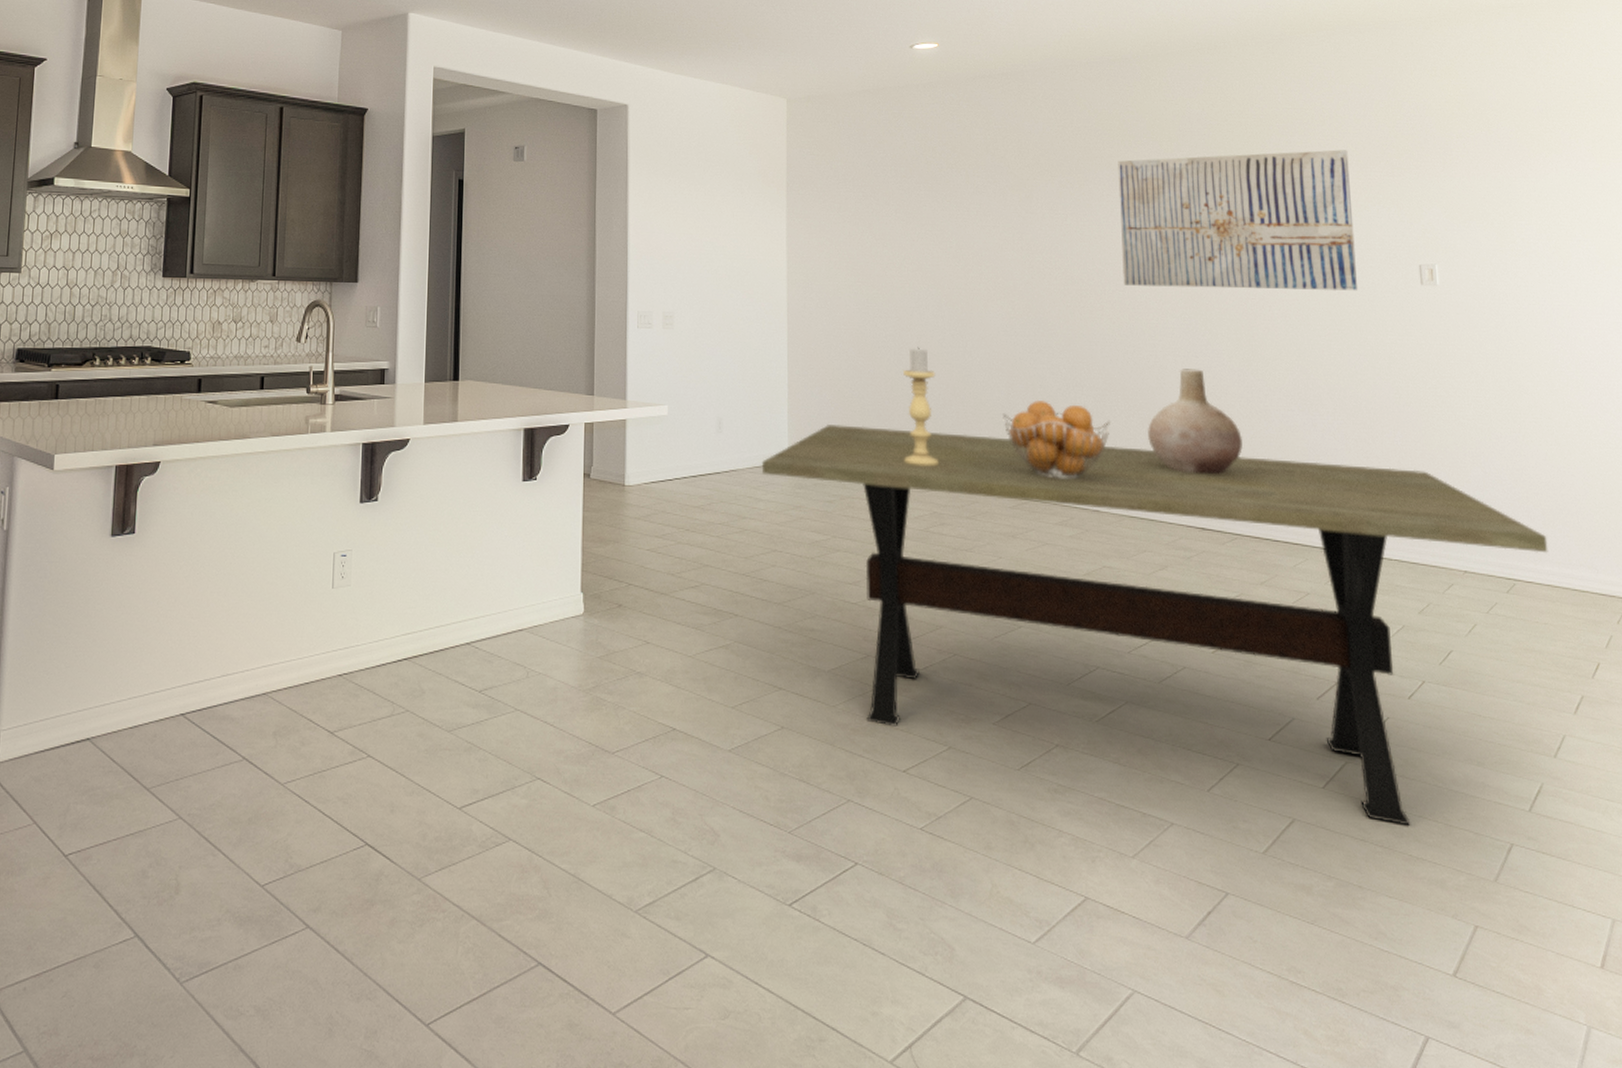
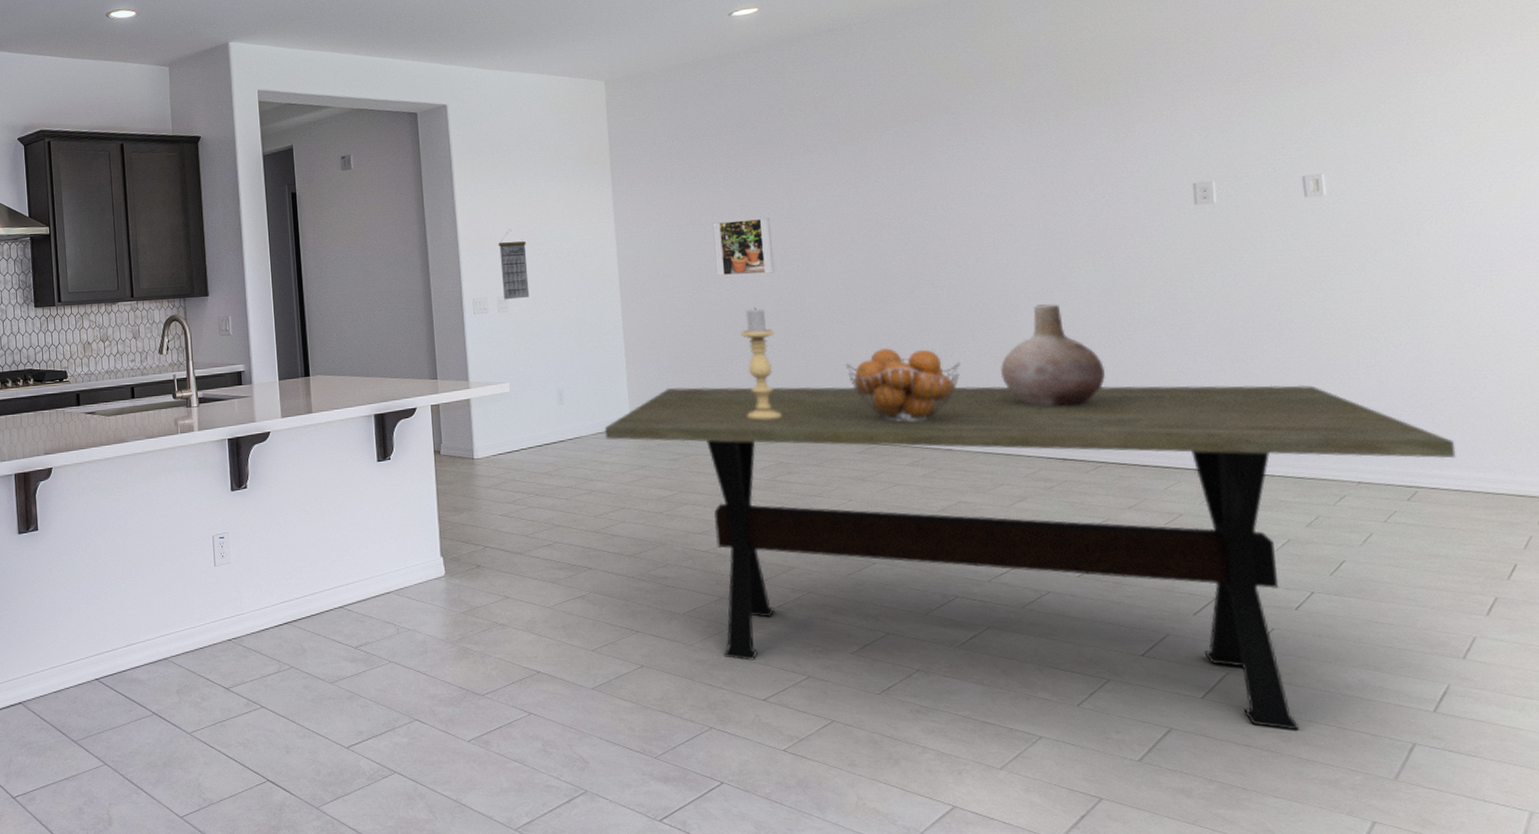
calendar: none [668,241,696,316] -> present [498,229,530,300]
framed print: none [882,255,940,313] -> present [712,217,775,276]
wall art: present [1118,149,1358,291] -> none [957,65,1232,228]

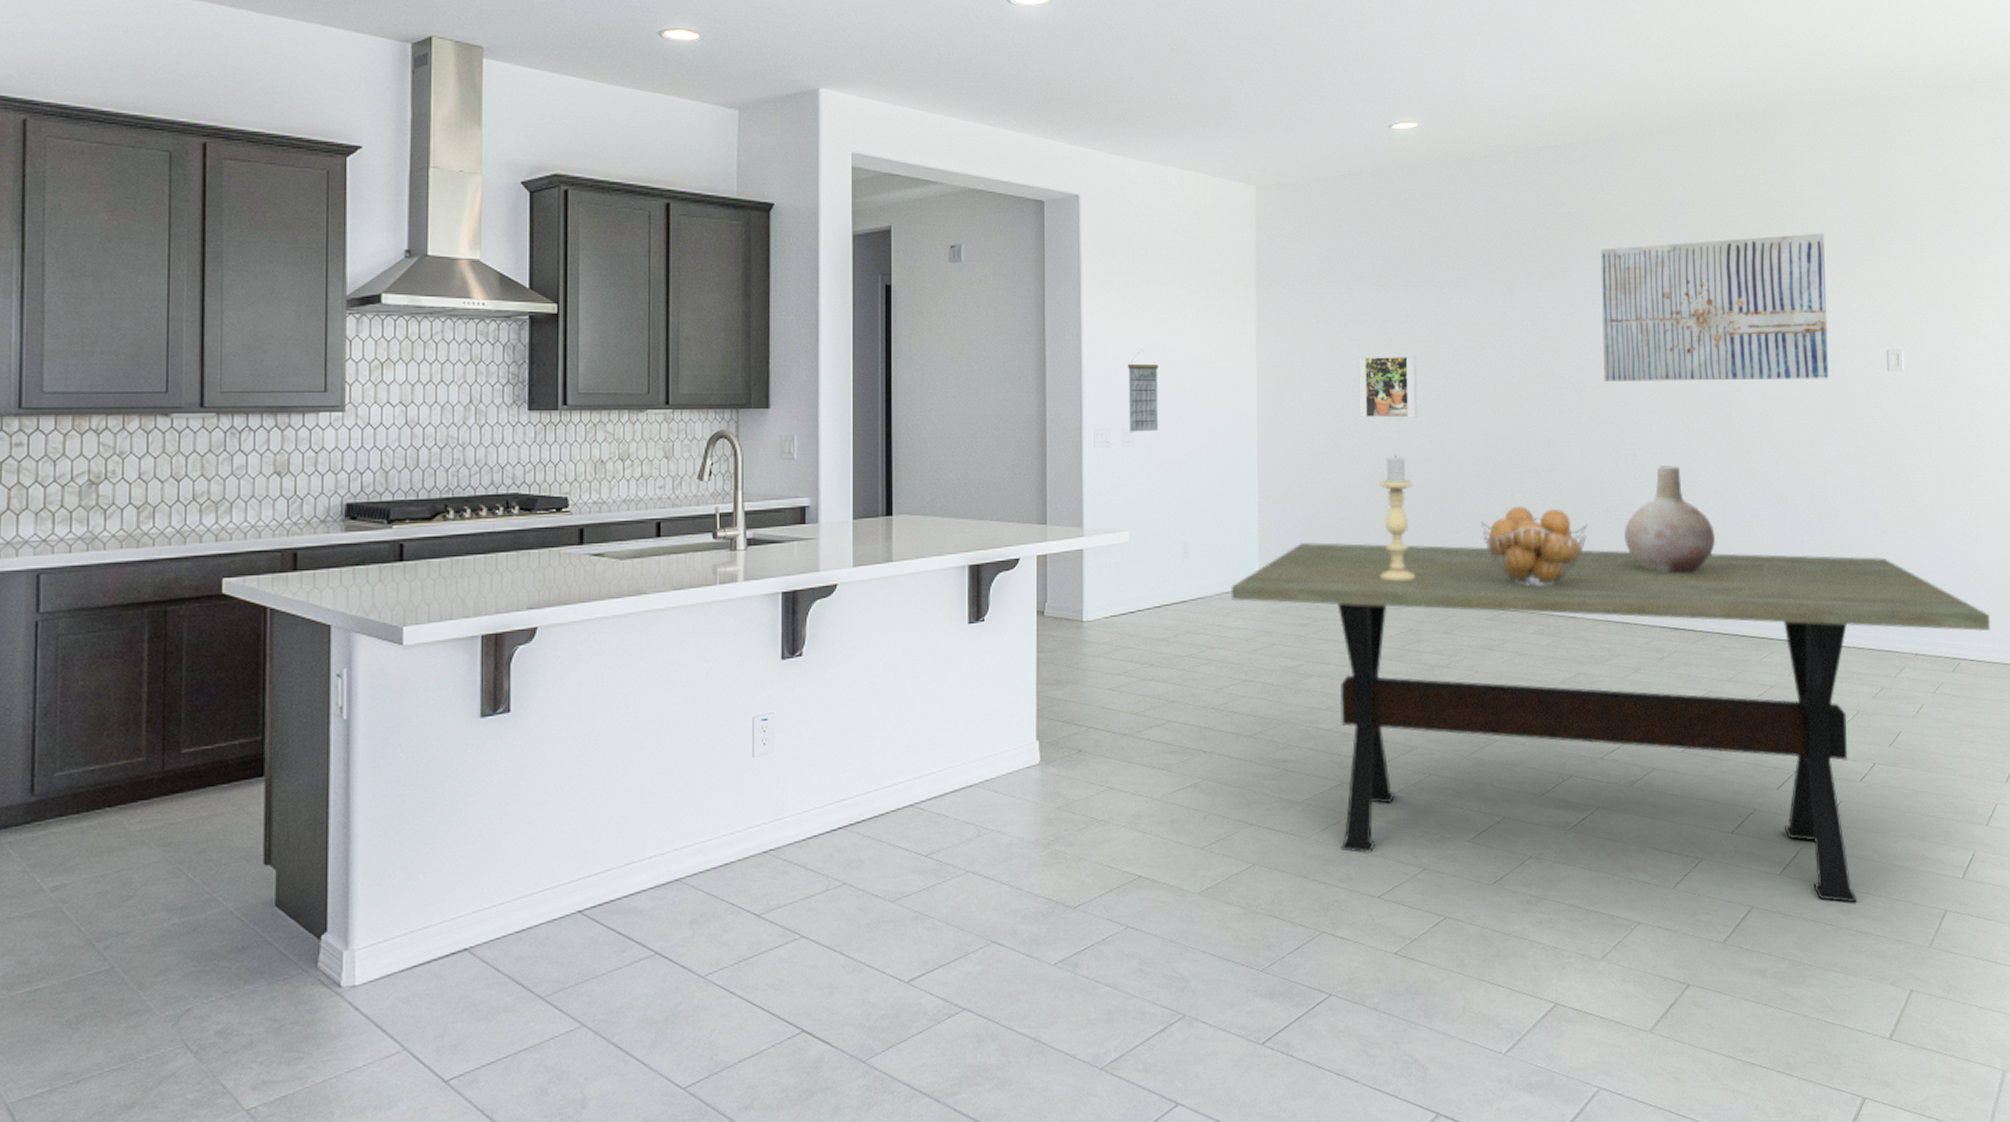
wall art: none [957,65,1232,228] -> present [1600,233,1829,381]

